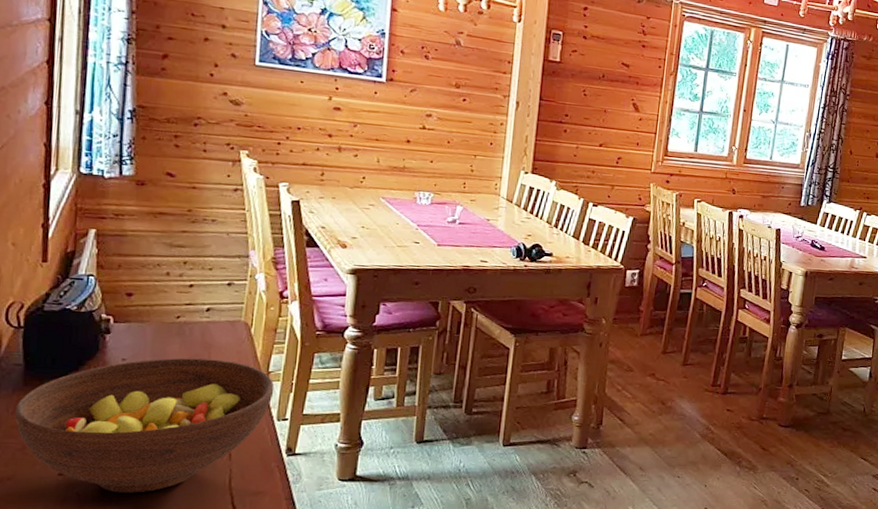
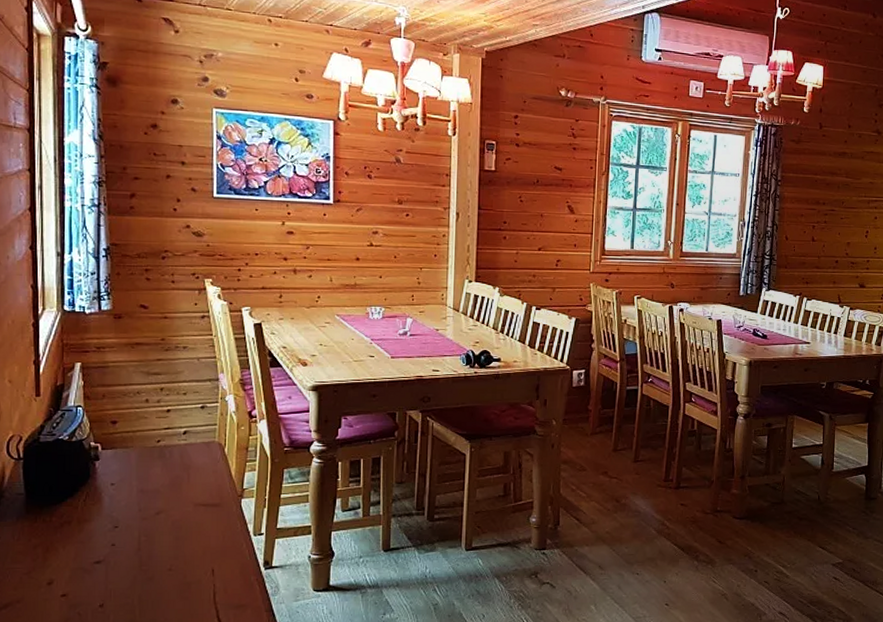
fruit bowl: present [15,358,275,493] -> none [20,480,249,611]

